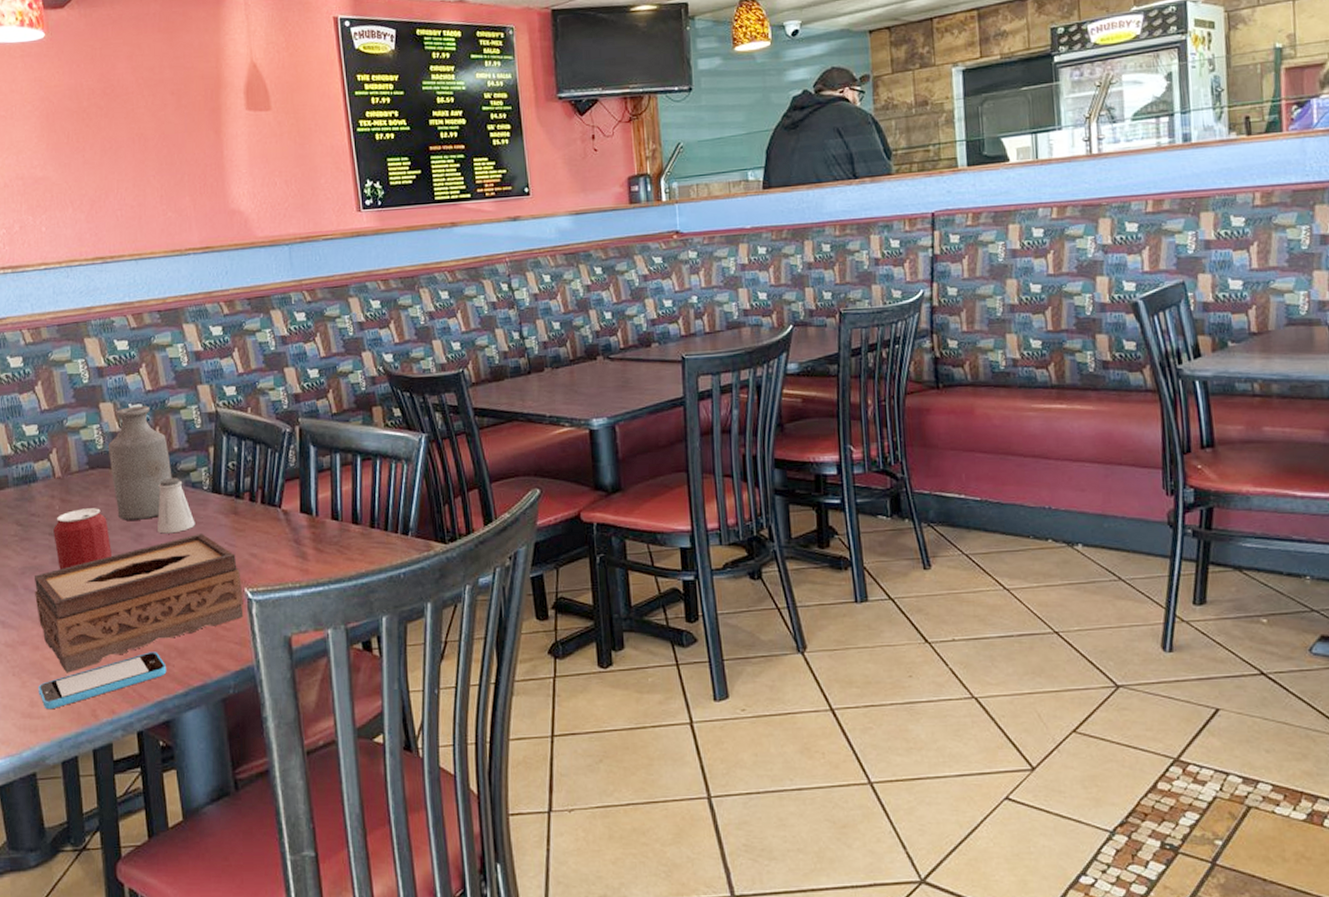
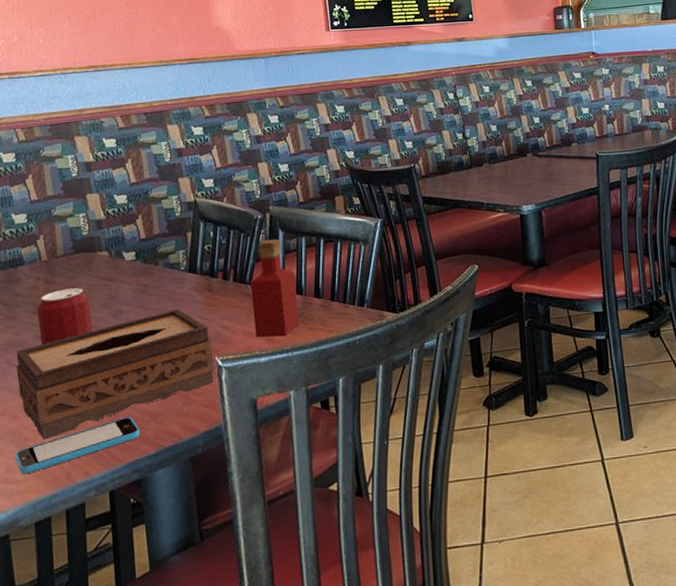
bottle: present [107,406,172,520] -> none [92,196,152,299]
saltshaker: present [157,477,195,534] -> none [137,259,172,310]
tabasco sauce: none [279,455,336,568] -> present [250,238,299,338]

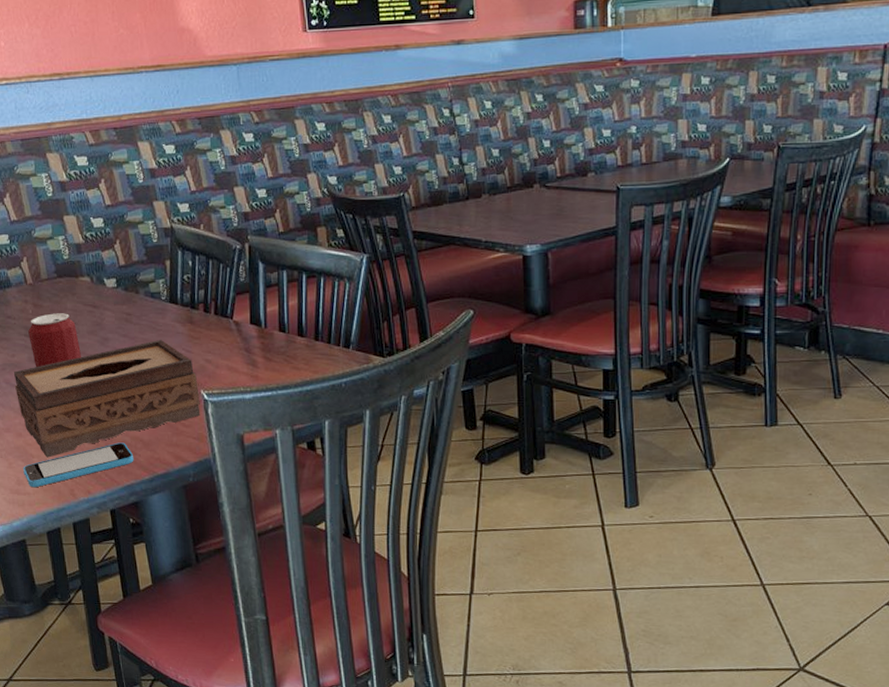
tabasco sauce: present [250,238,299,338] -> none [231,271,283,374]

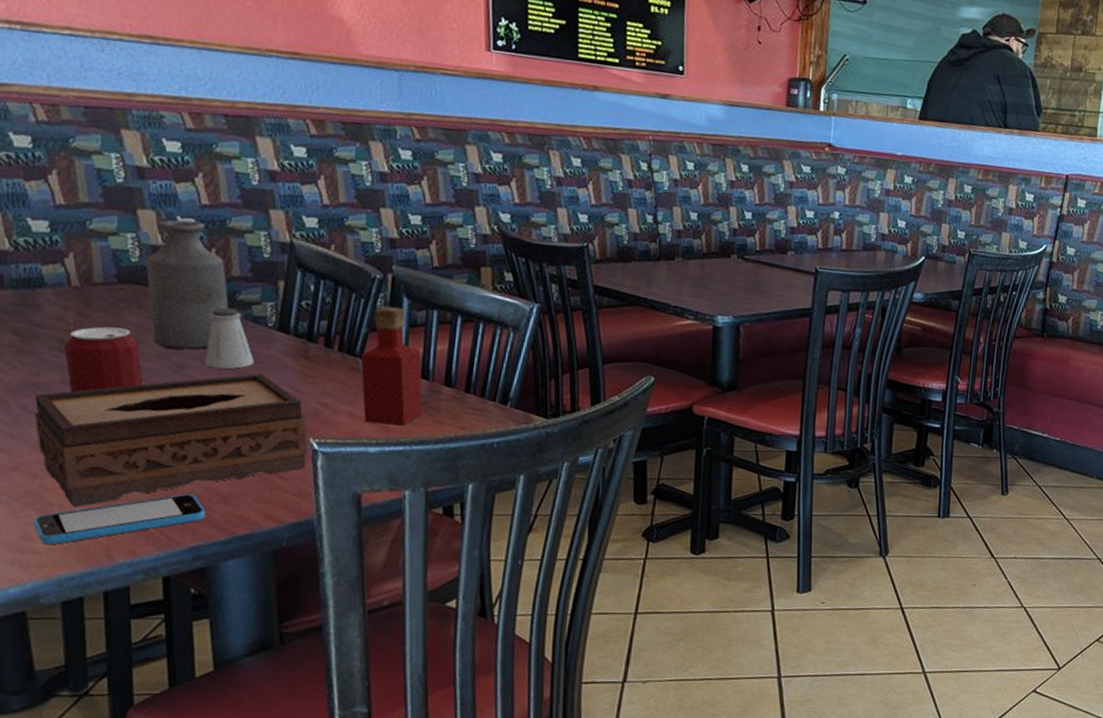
bottle: none [73,220,133,325] -> present [145,219,229,350]
saltshaker: none [120,288,155,339] -> present [205,307,254,370]
tabasco sauce: none [231,271,283,374] -> present [360,305,423,426]

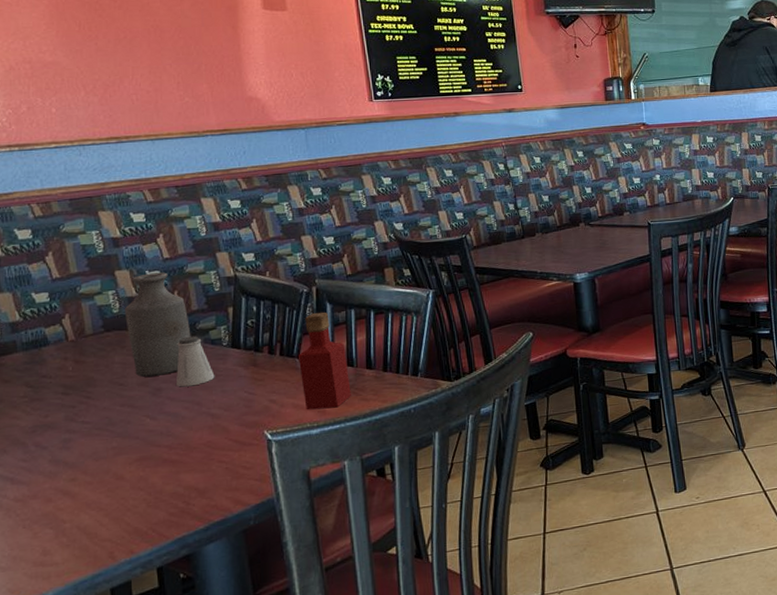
tissue box: present [34,373,308,508] -> none [45,384,264,521]
smartphone: present [34,493,206,545] -> none [51,493,187,557]
can: present [64,326,143,393] -> none [67,367,129,427]

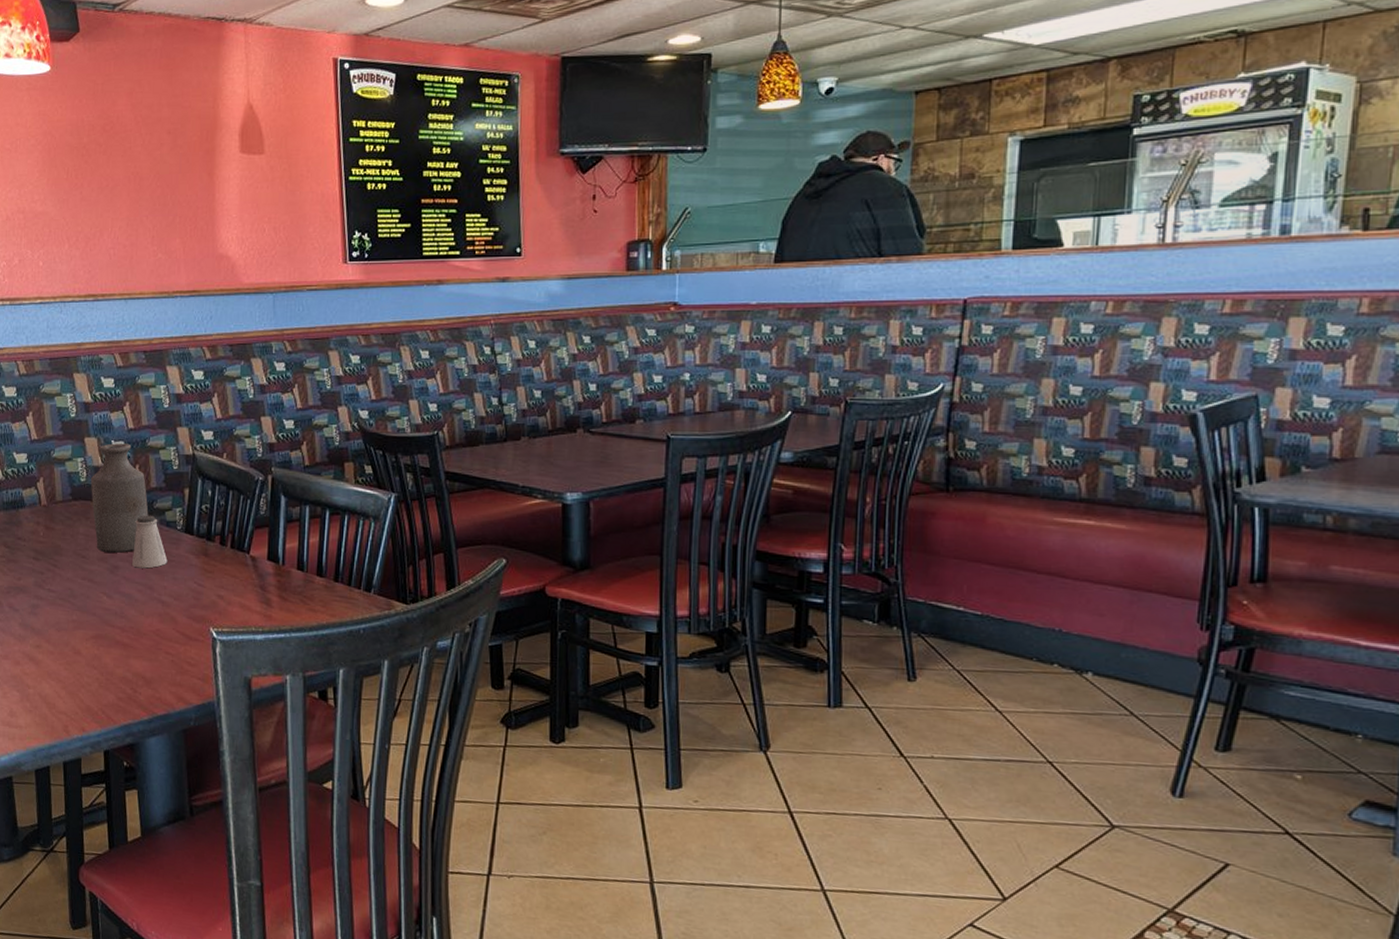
tabasco sauce: present [297,311,351,410] -> none [248,504,299,615]

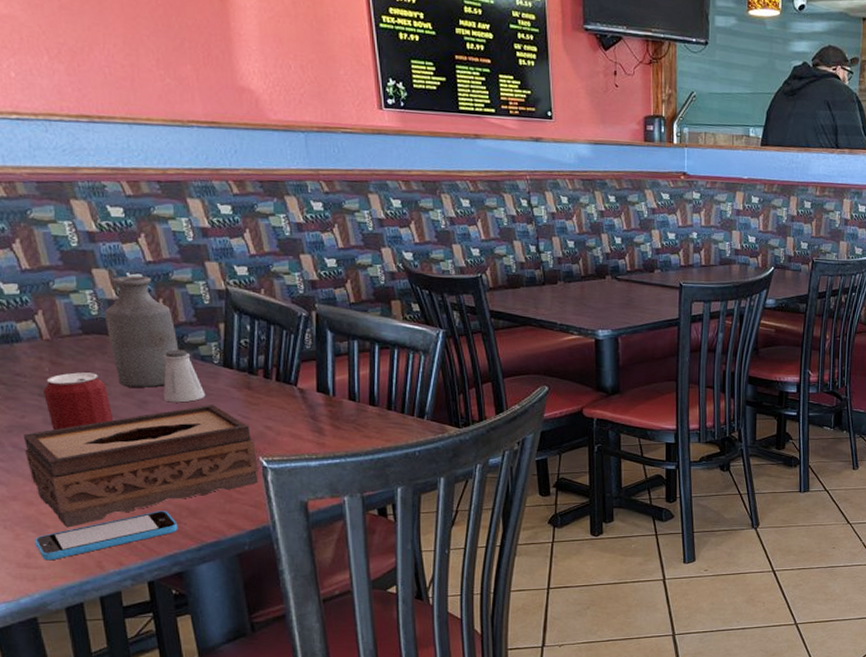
smartphone: none [17,678,134,721] -> present [35,511,178,561]
tissue box: none [18,570,209,690] -> present [22,404,259,528]
can: none [37,537,89,593] -> present [43,372,113,431]

